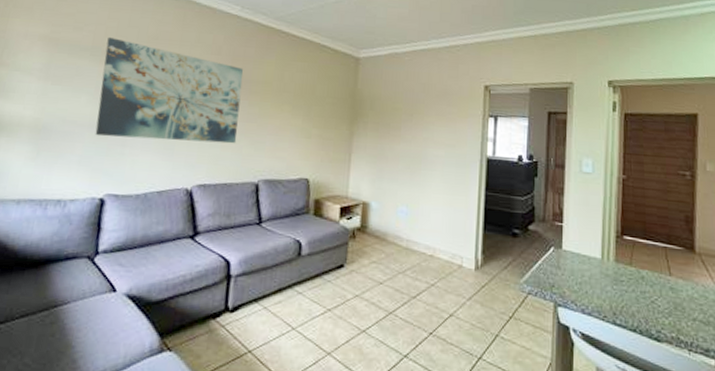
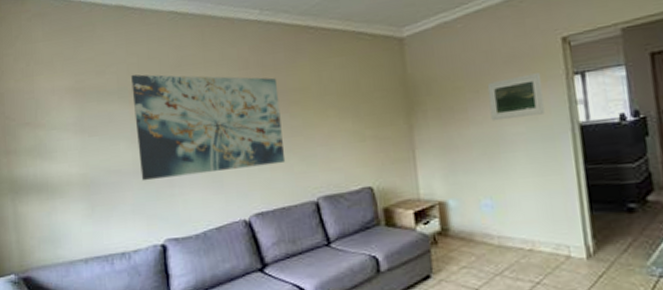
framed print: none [419,109,464,144] -> present [487,73,545,121]

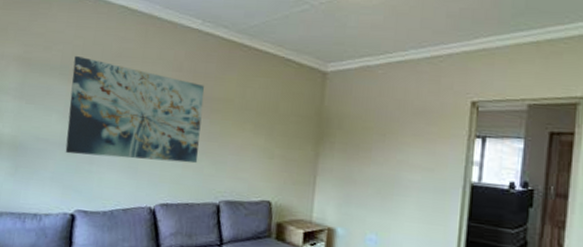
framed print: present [487,73,545,121] -> none [391,128,446,168]

